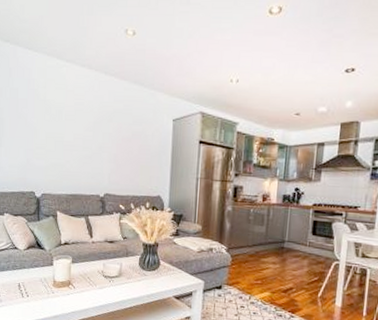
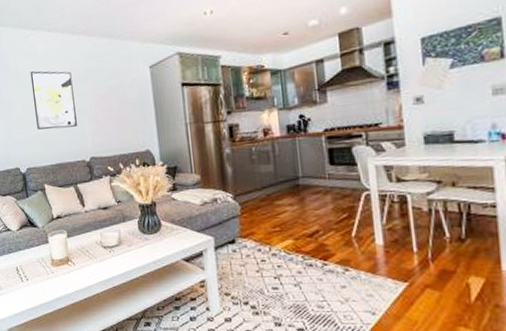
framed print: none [57,102,98,163] -> present [30,71,78,130]

